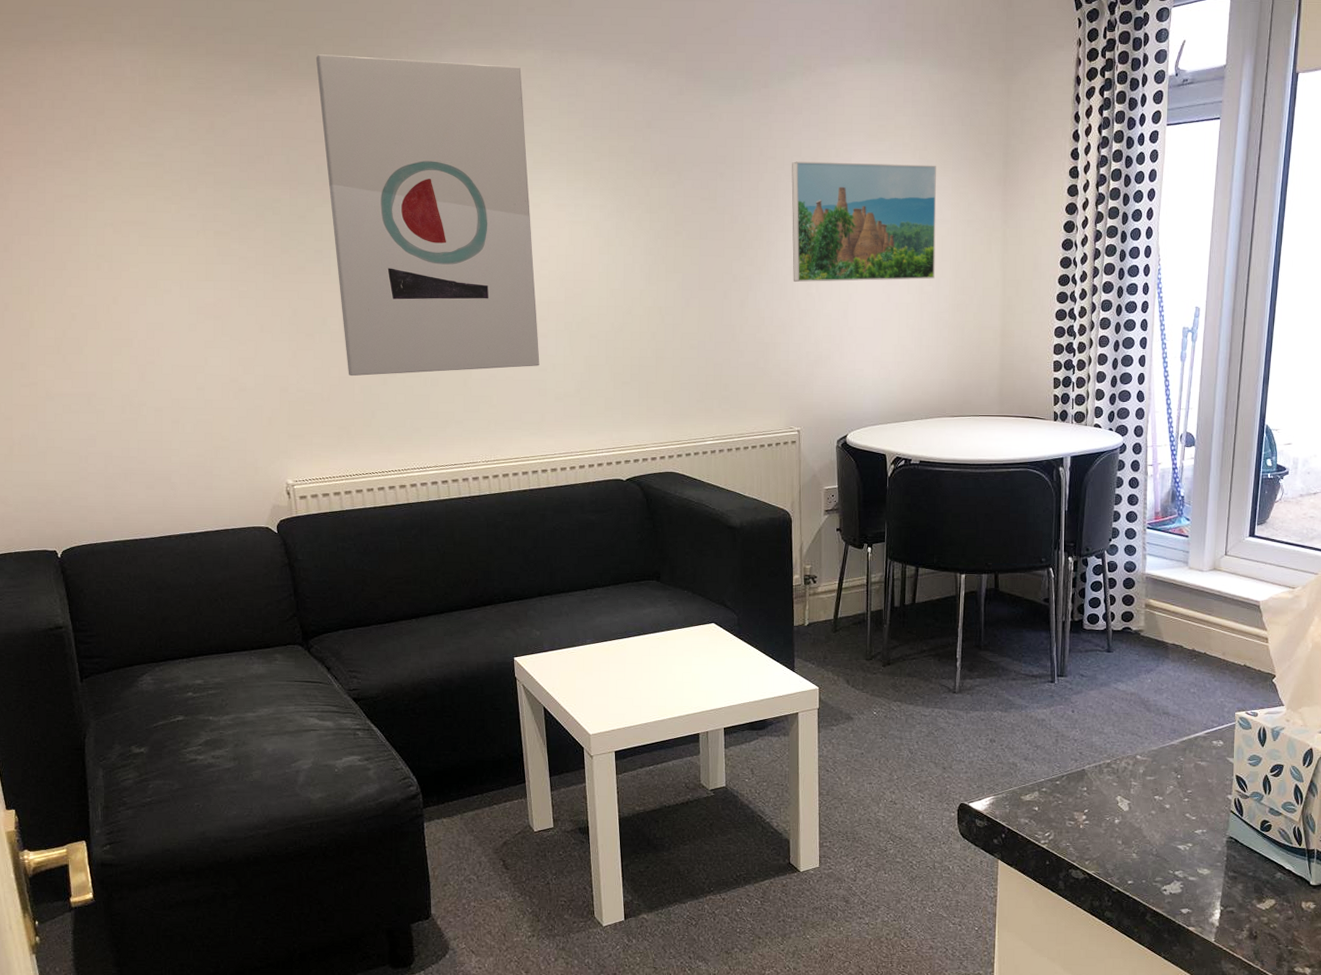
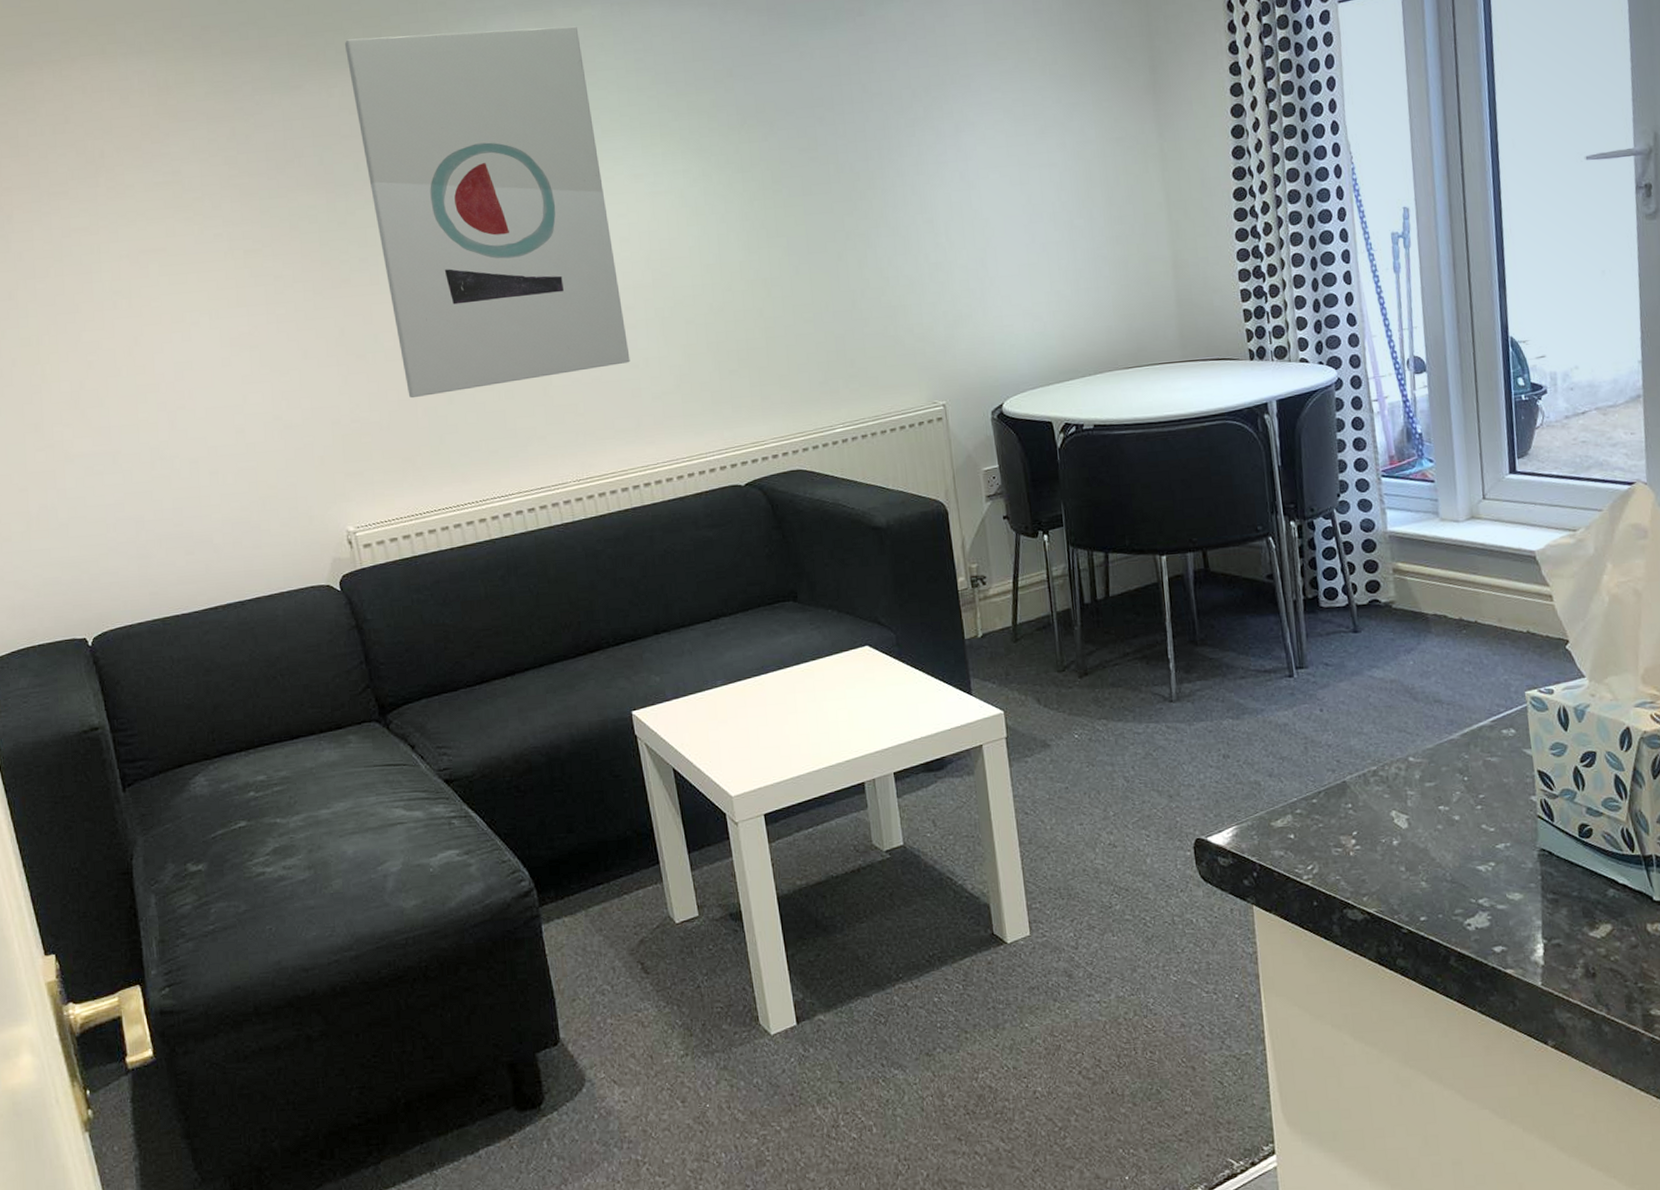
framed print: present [791,161,937,282] -> none [901,79,1085,232]

